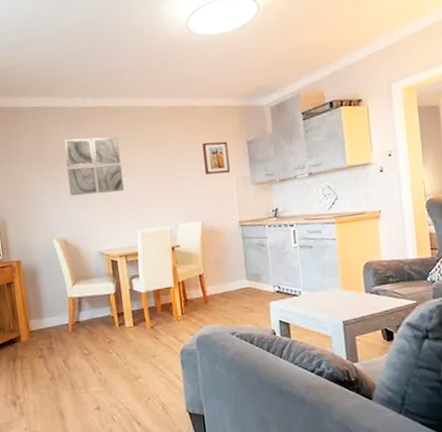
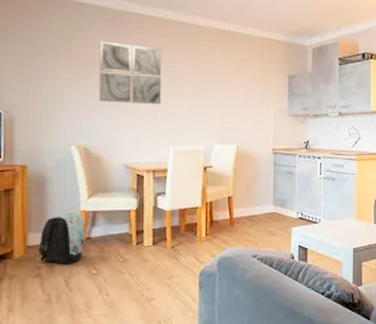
backpack: none [39,299,75,347] -> present [39,212,85,265]
wall art: present [202,141,230,175] -> none [246,69,270,102]

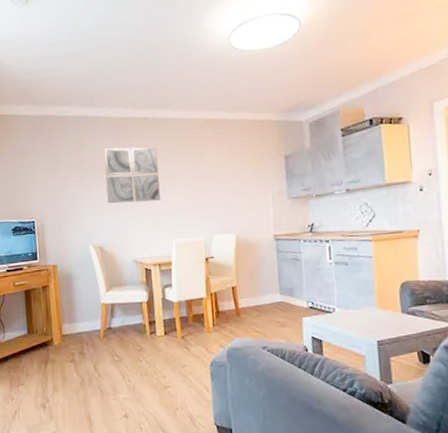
backpack: present [39,212,85,265] -> none [71,305,107,352]

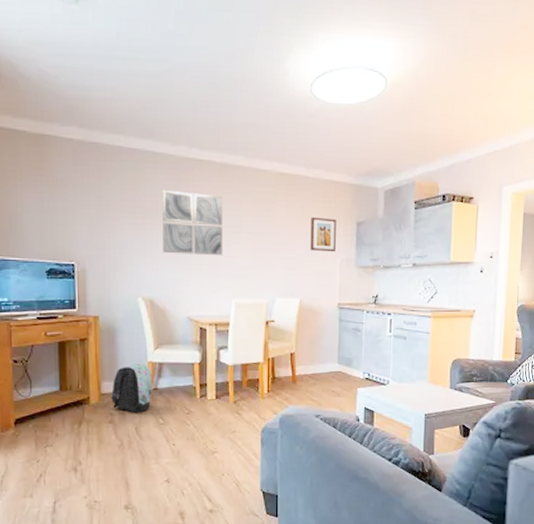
backpack: none [71,305,107,352] -> present [111,363,152,413]
wall art: none [240,155,267,187] -> present [310,217,336,253]

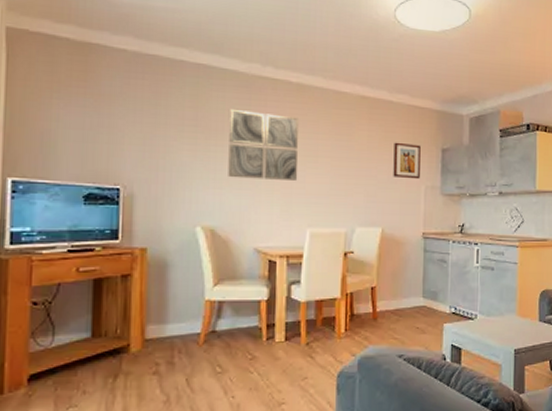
backpack: present [111,363,152,413] -> none [157,302,210,361]

